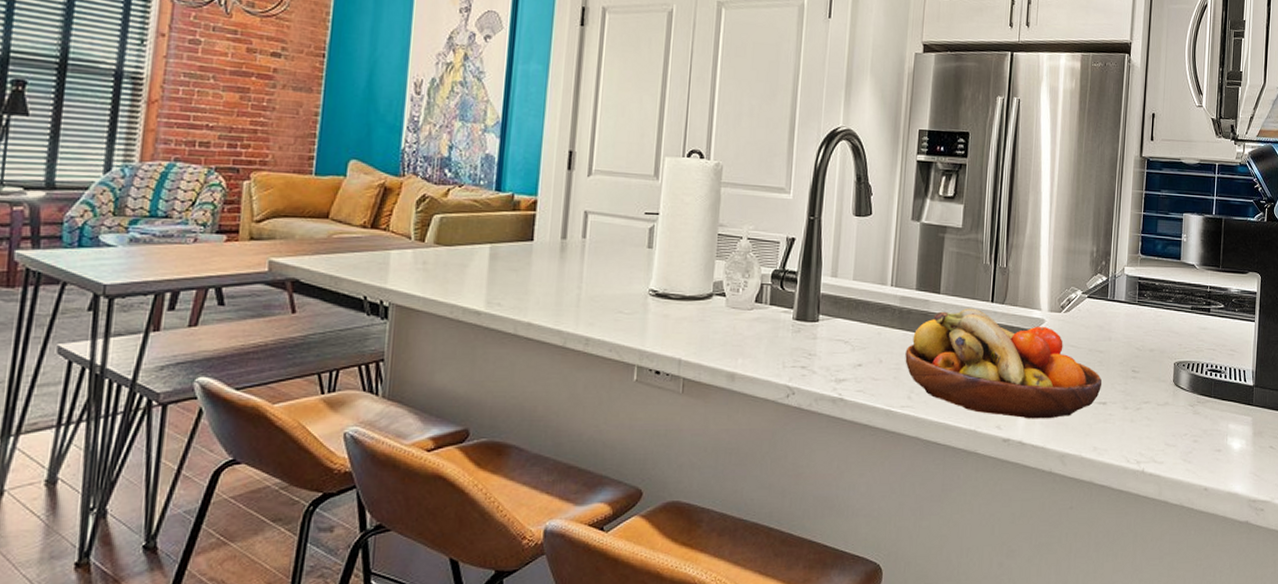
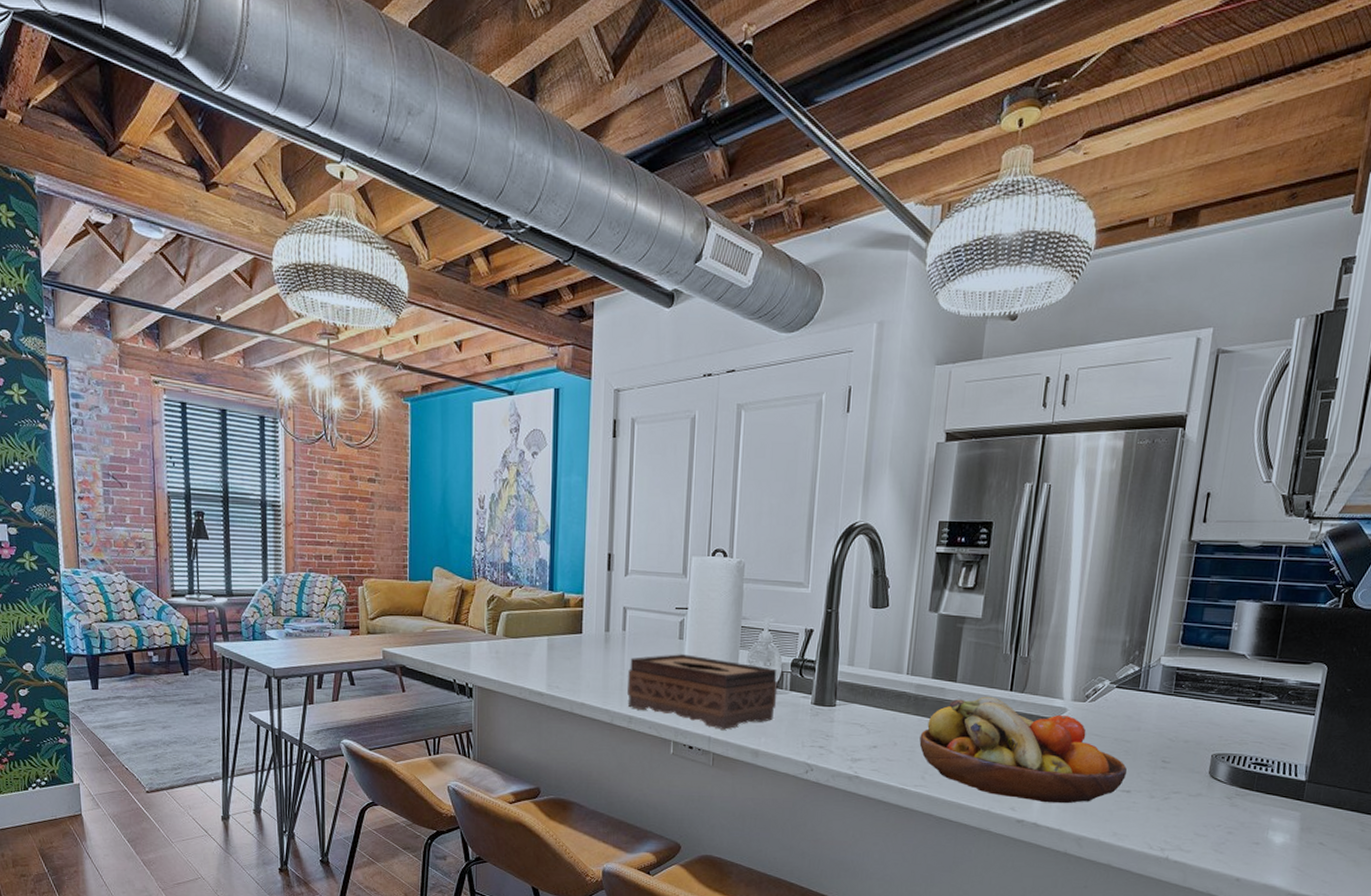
tissue box: none [585,265,757,351] -> present [628,654,778,730]

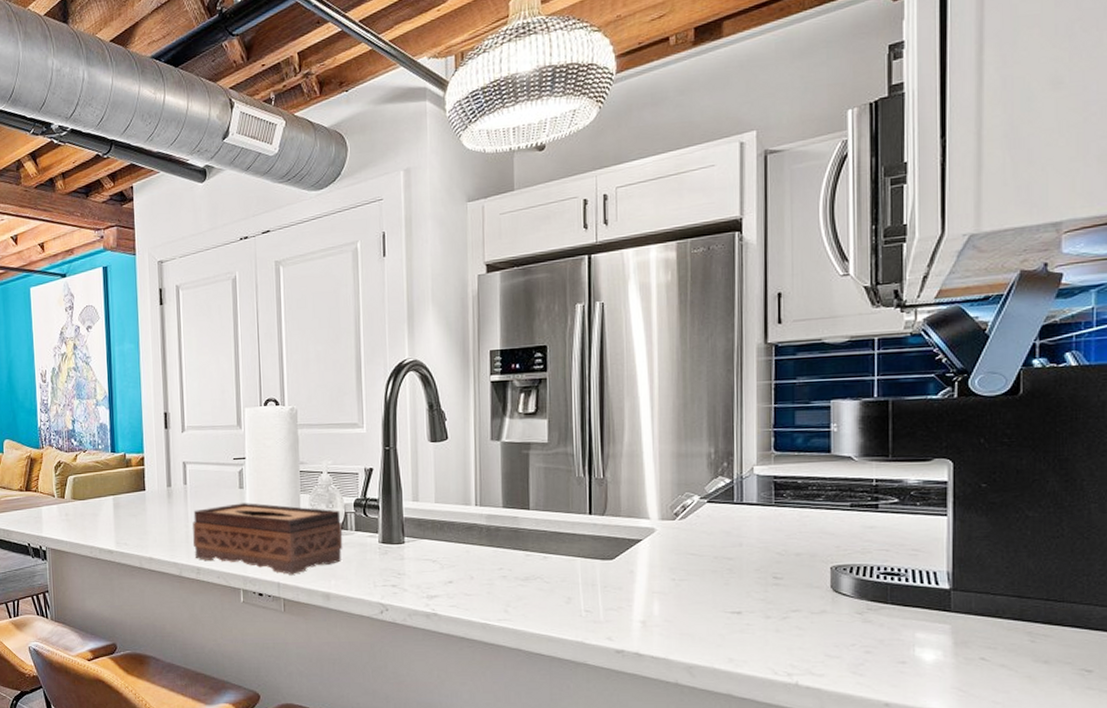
fruit bowl: present [919,696,1127,804] -> none [497,521,735,630]

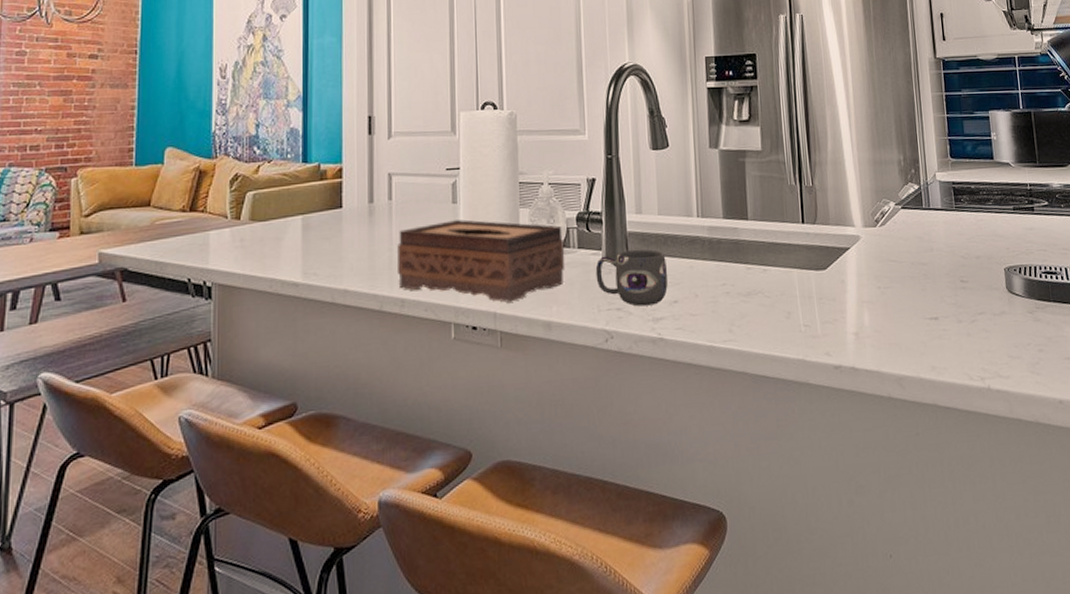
mug: none [372,533,444,584] -> present [595,249,668,307]

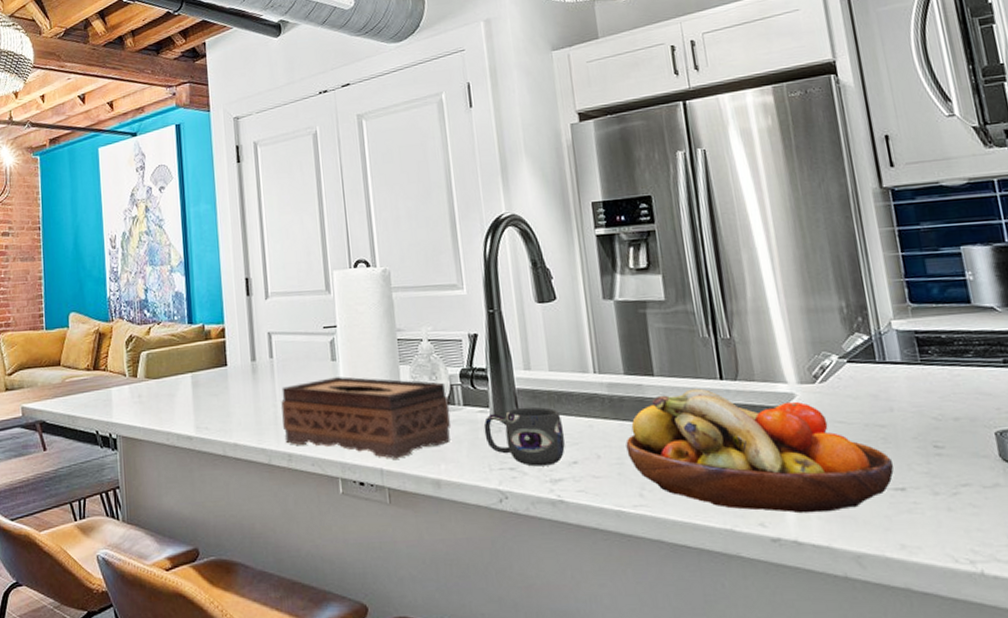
fruit bowl: none [720,231,931,343] -> present [625,388,894,514]

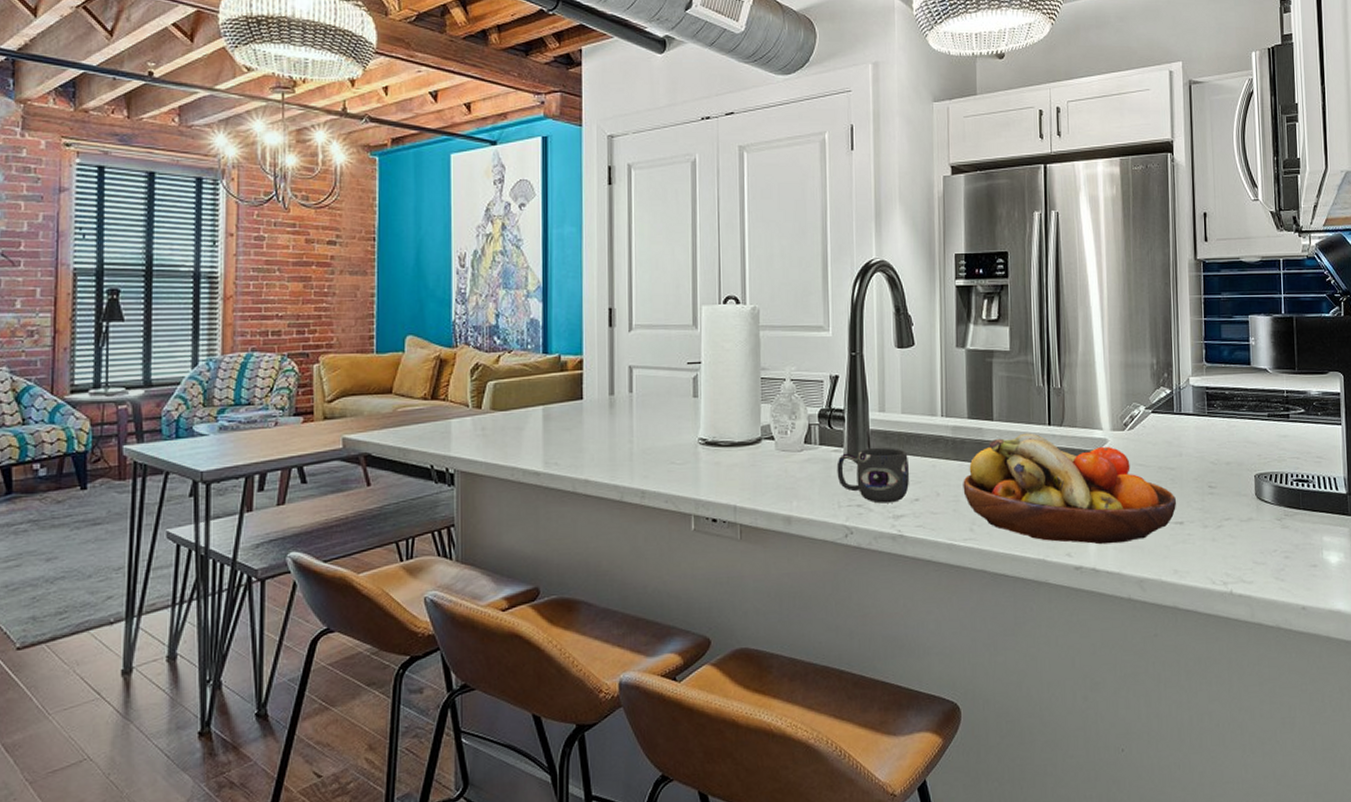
tissue box: present [281,376,452,459] -> none [638,414,806,496]

